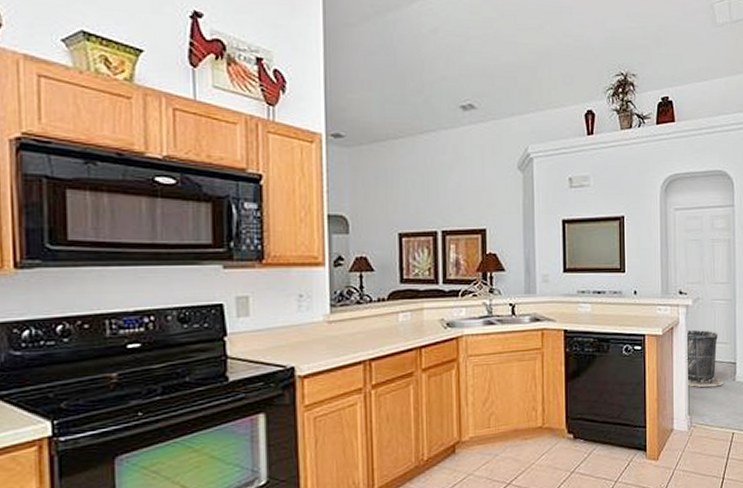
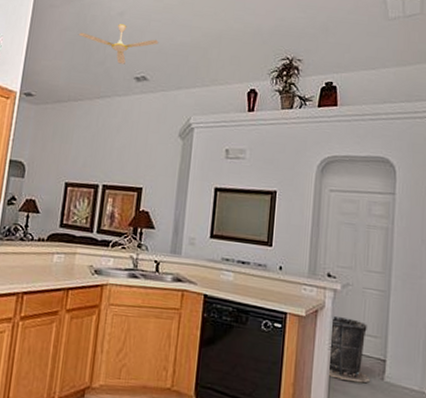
ceiling fan: none [386,43,482,92] -> present [78,24,159,64]

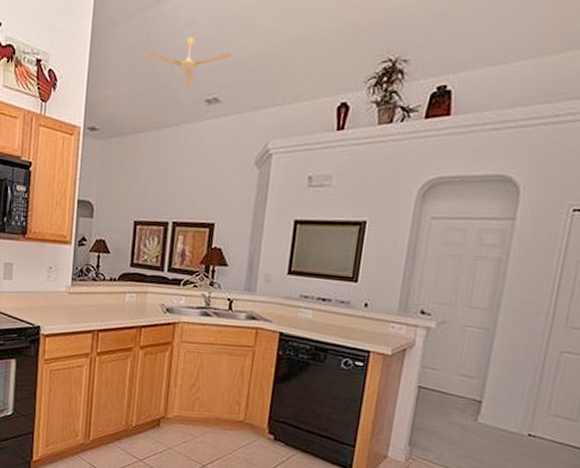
trash can: present [328,315,370,383] -> none [412,354,464,424]

